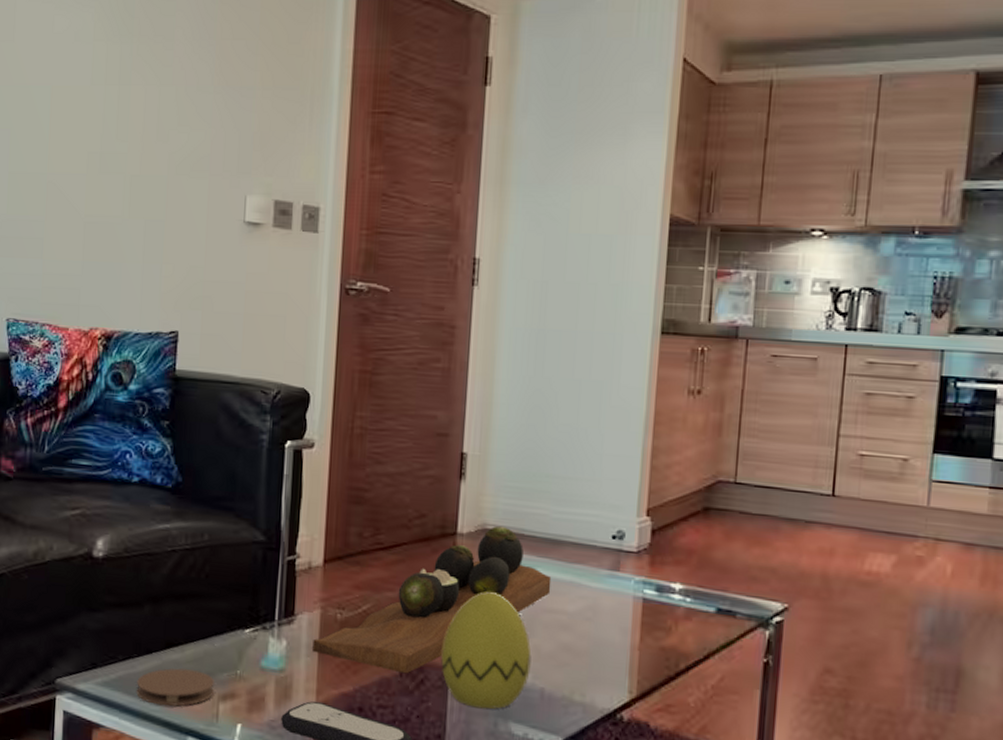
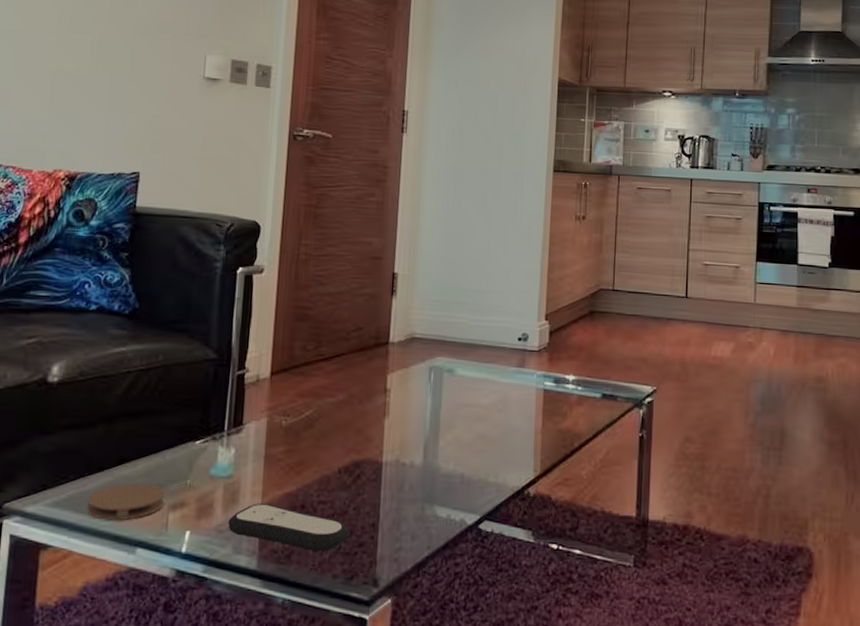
decorative tray: present [312,525,552,674] -> none [259,334,469,471]
decorative egg: present [441,592,532,710] -> none [375,392,453,496]

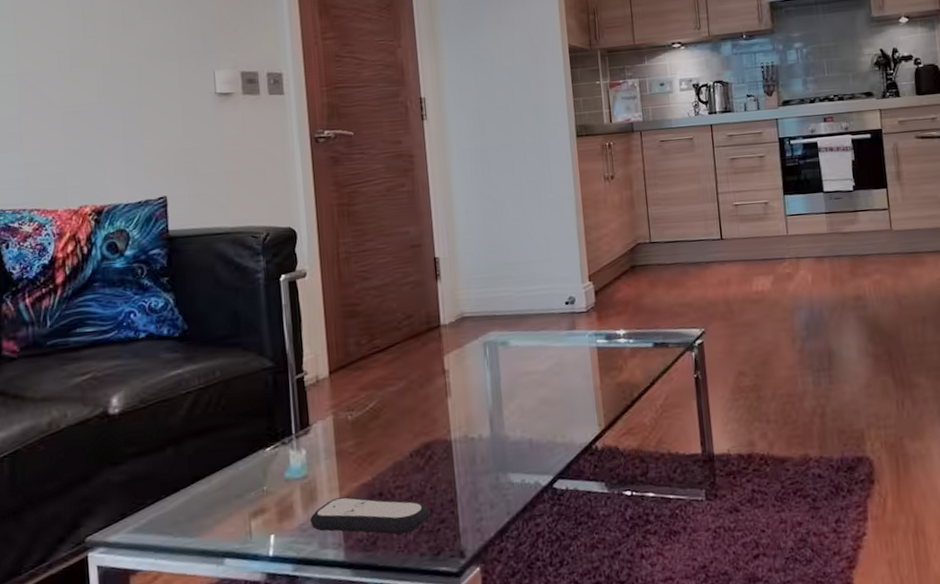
coaster: present [87,482,165,521] -> none [168,496,244,538]

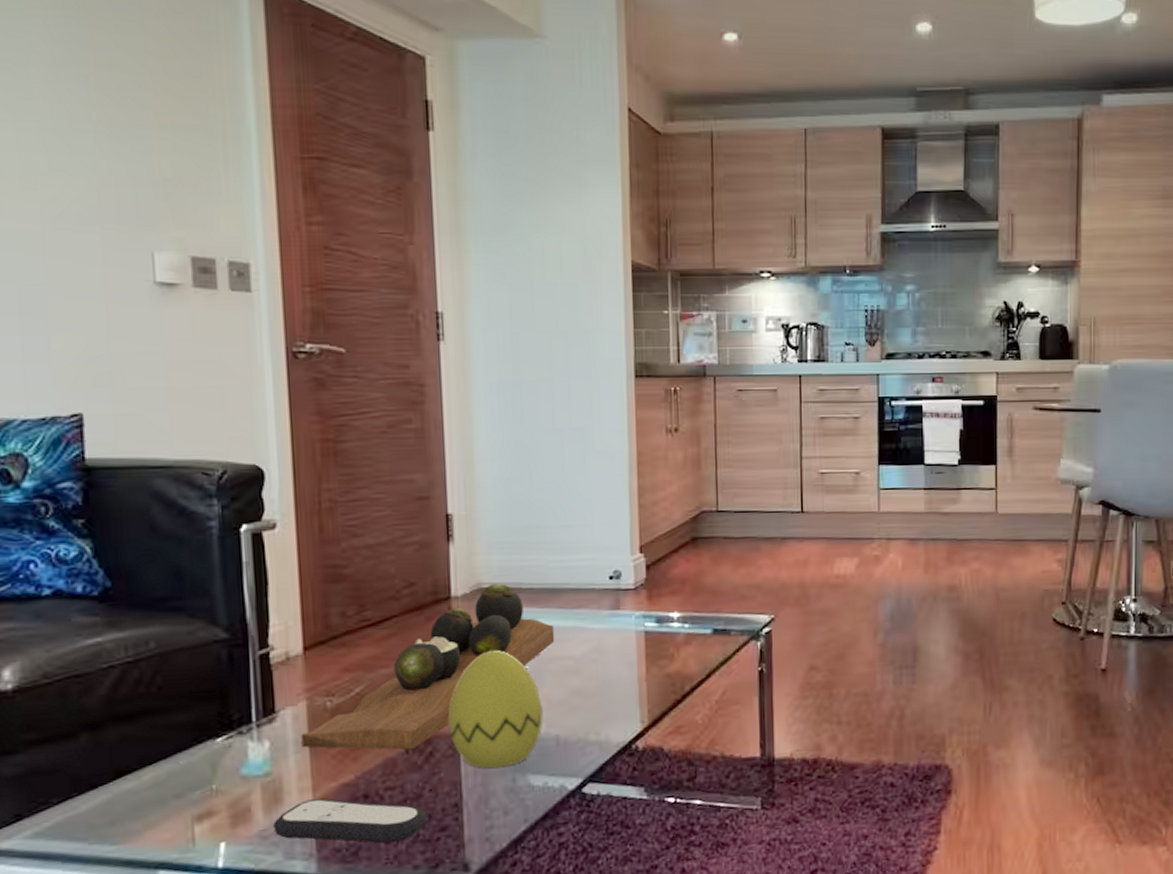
decorative tray: none [329,312,525,455] -> present [301,583,555,750]
decorative egg: none [442,368,519,469] -> present [448,650,543,769]

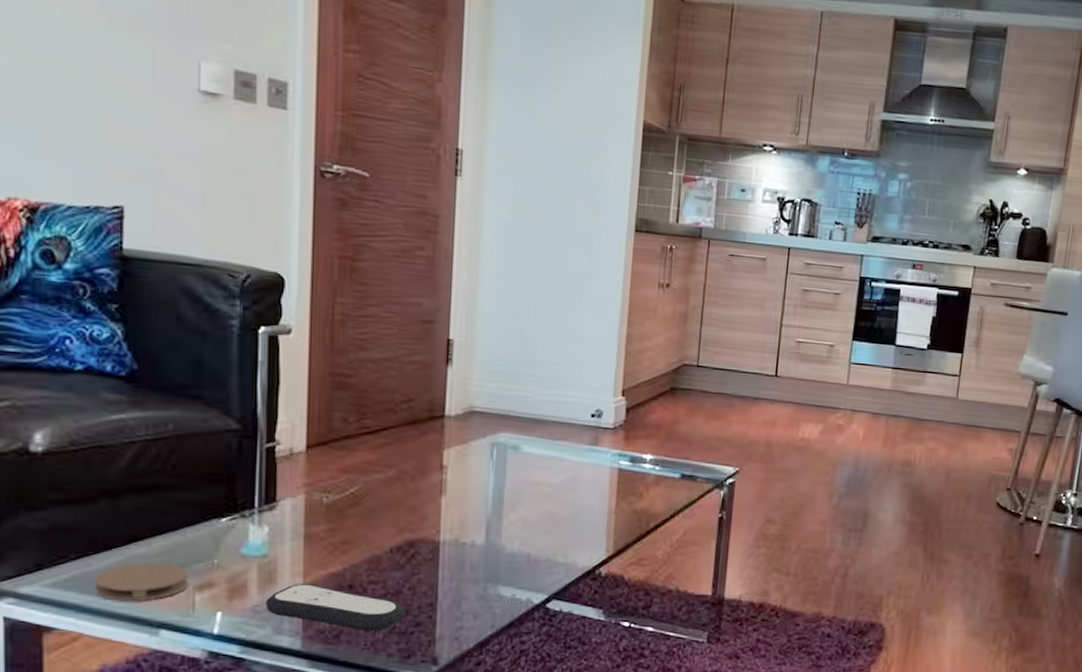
coaster: none [81,795,186,845] -> present [95,561,188,602]
decorative tray: present [301,583,555,750] -> none [297,408,537,550]
decorative egg: present [448,650,543,769] -> none [431,469,518,576]

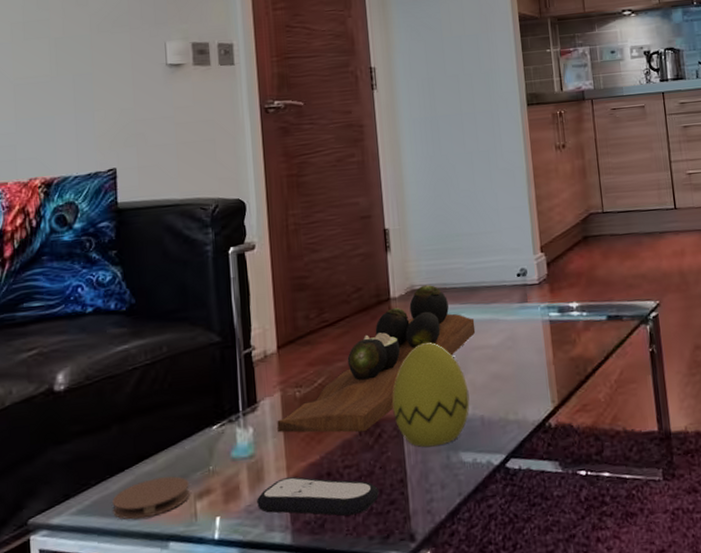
decorative tray: none [297,408,537,550] -> present [277,284,476,433]
decorative egg: none [431,469,518,576] -> present [392,342,470,448]

